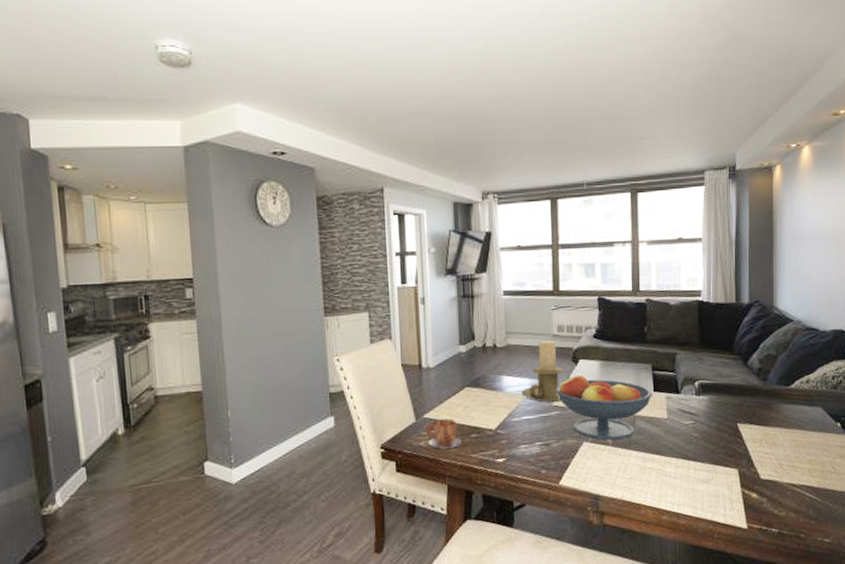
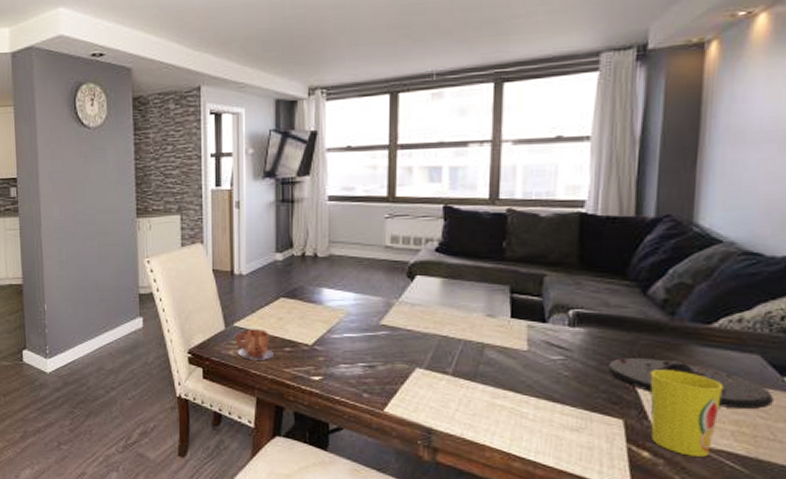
candle holder: present [521,340,564,402] -> none [344,252,397,320]
fruit bowl: present [555,374,652,440] -> none [385,292,509,369]
plate: none [725,416,832,451] -> present [608,358,774,409]
cup: none [753,424,801,493] -> present [650,370,724,457]

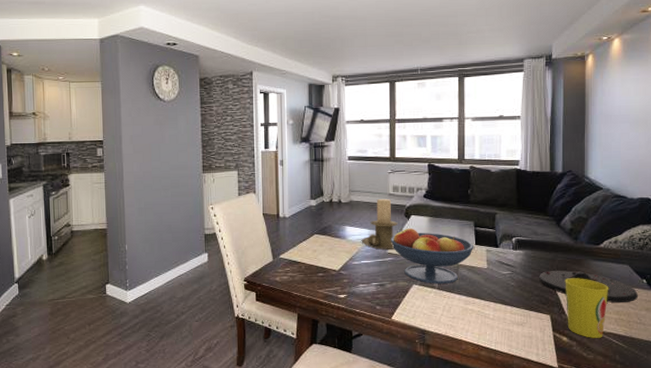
mug: present [236,329,274,360] -> none [282,259,310,284]
candle holder: none [344,252,397,320] -> present [361,198,398,250]
fruit bowl: none [385,292,509,369] -> present [390,228,474,284]

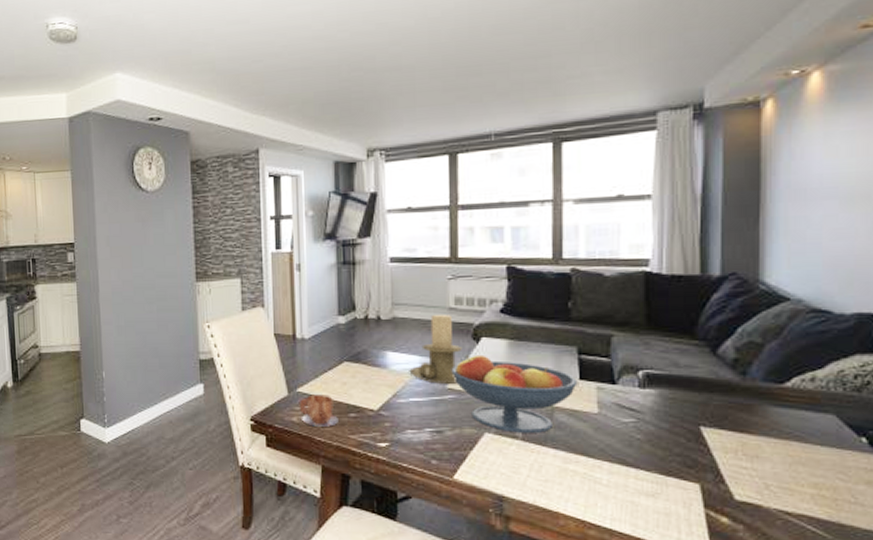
mug: none [282,259,310,284] -> present [300,394,338,427]
plate: present [539,270,638,303] -> none [682,420,852,471]
cup: present [565,278,609,338] -> none [724,431,801,522]

